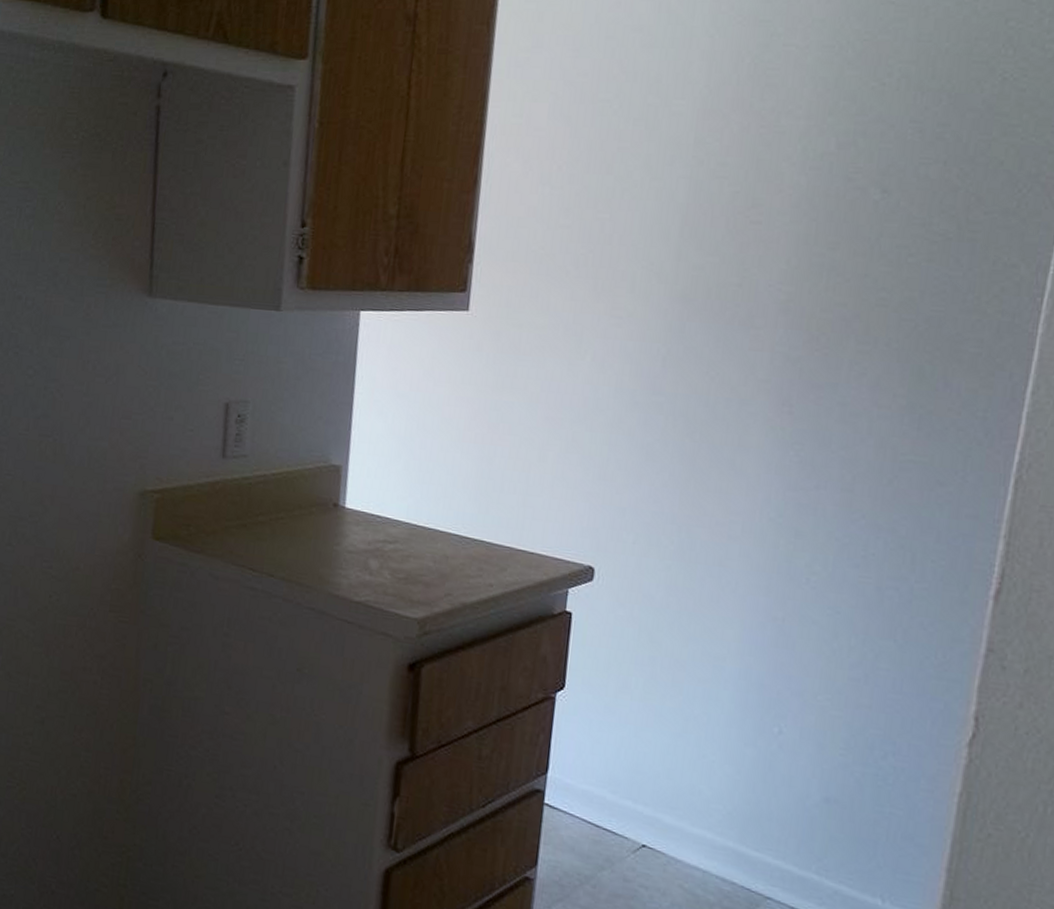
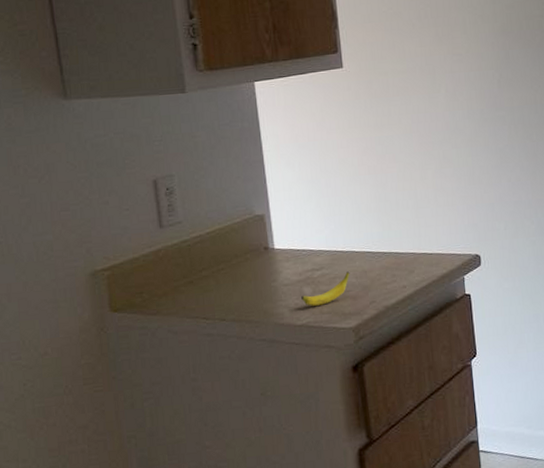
banana: none [365,552,428,585] -> present [301,271,350,306]

